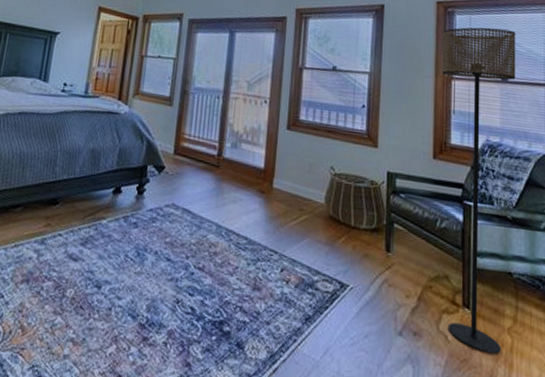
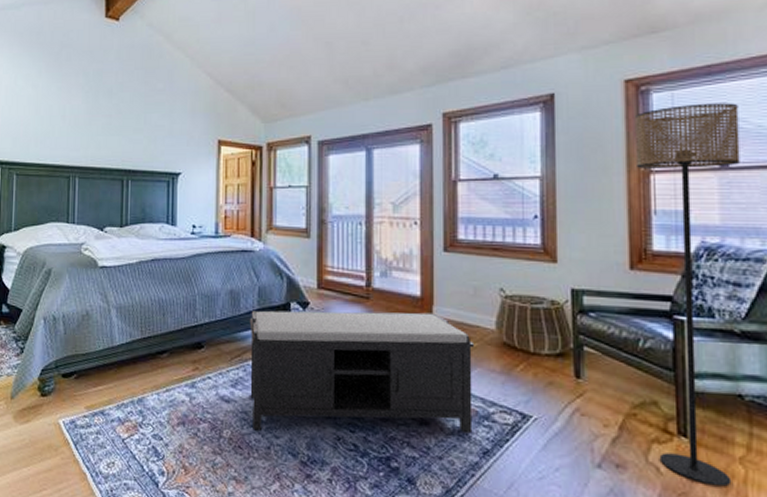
bench: none [96,171,307,301] -> present [249,310,475,434]

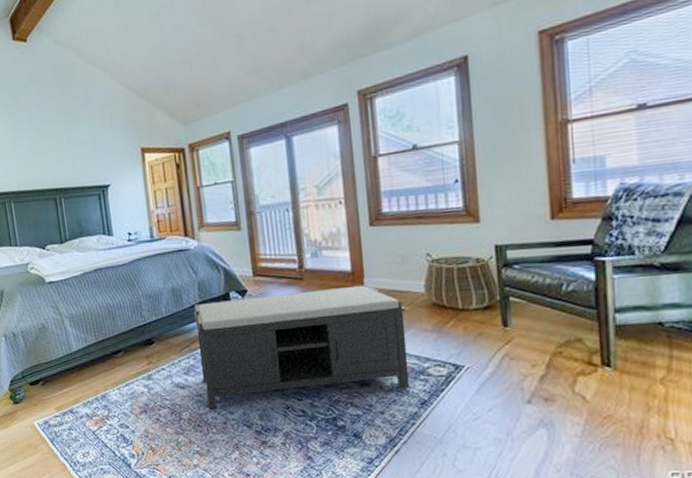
floor lamp: present [635,103,740,487] -> none [551,39,658,407]

